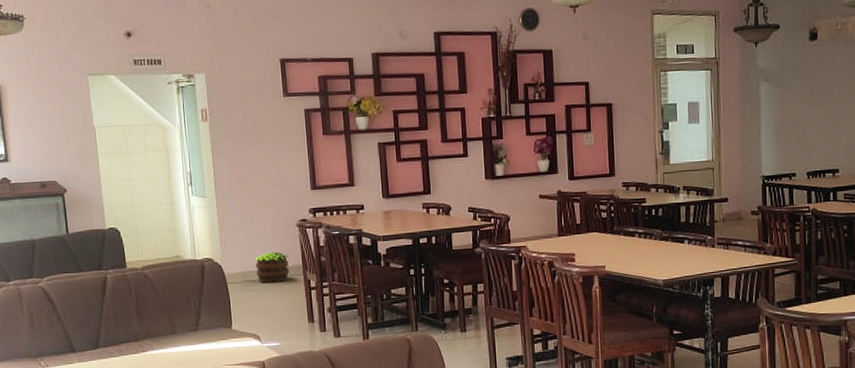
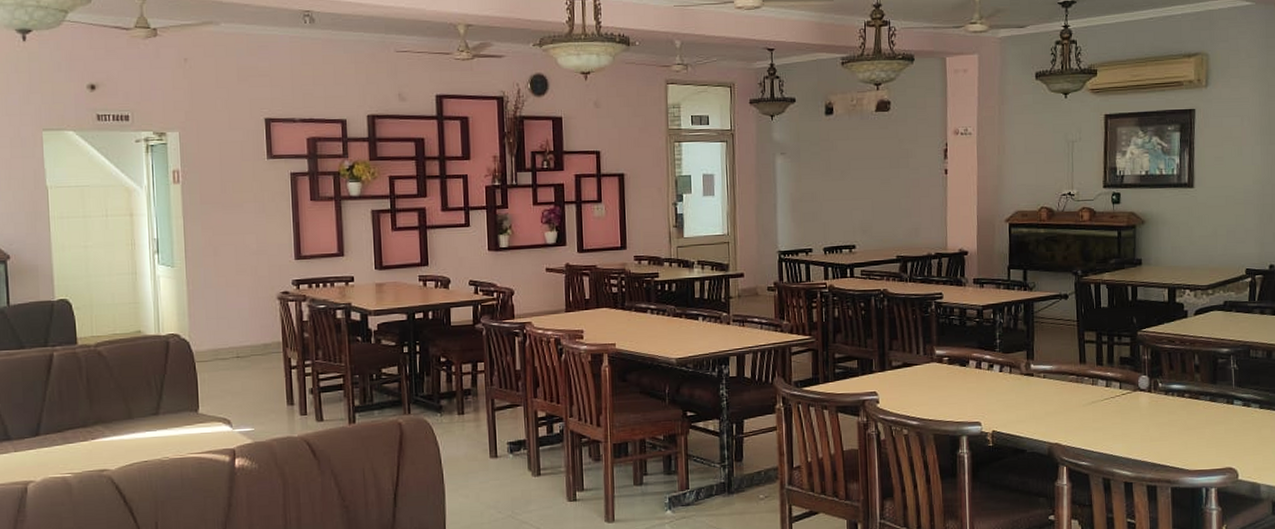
potted plant: present [255,252,290,283] -> none [228,327,268,362]

